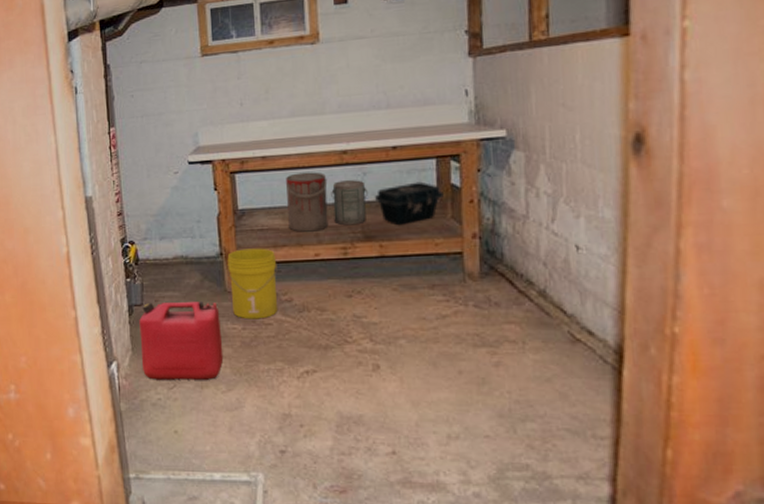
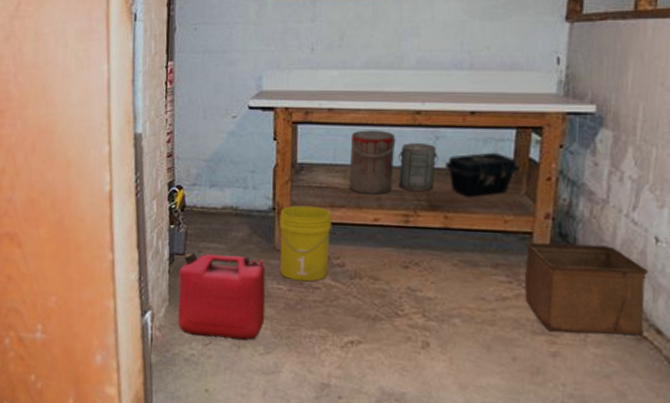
storage bin: none [457,257,576,343] -> present [524,242,649,336]

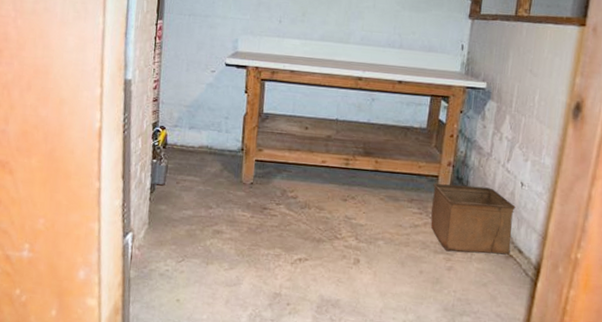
fuel can: present [177,252,266,340] -> none [155,183,233,258]
bucket: present [278,205,332,282] -> none [245,147,289,210]
paint can: present [349,130,396,195] -> none [304,89,342,142]
paint can: present [398,143,440,192] -> none [342,102,374,142]
toolbox: present [444,152,520,197] -> none [377,113,432,147]

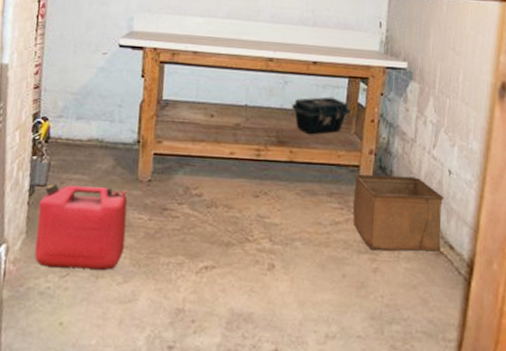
fuel can: none [155,183,233,258] -> present [34,183,128,270]
toolbox: none [377,113,432,147] -> present [291,96,351,135]

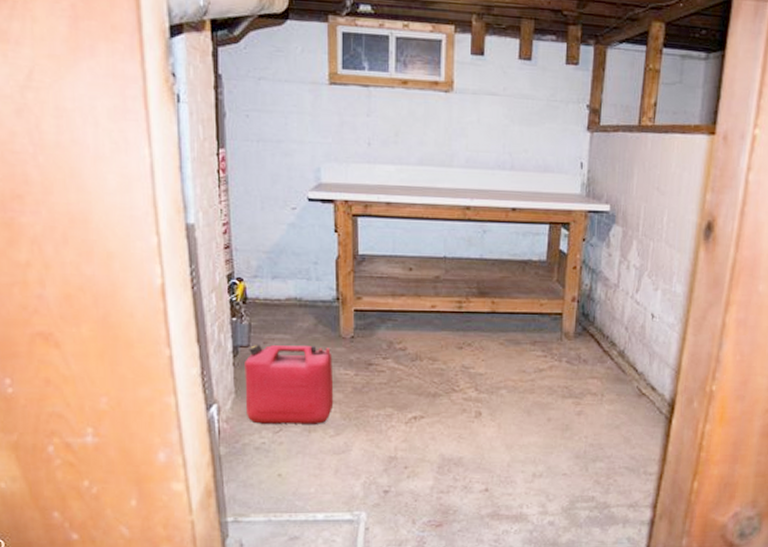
toolbox: present [291,96,351,135] -> none [491,244,552,285]
storage bin: present [352,174,444,252] -> none [556,321,647,395]

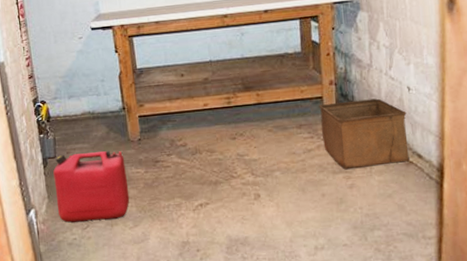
storage bin: none [556,321,647,395] -> present [319,98,410,170]

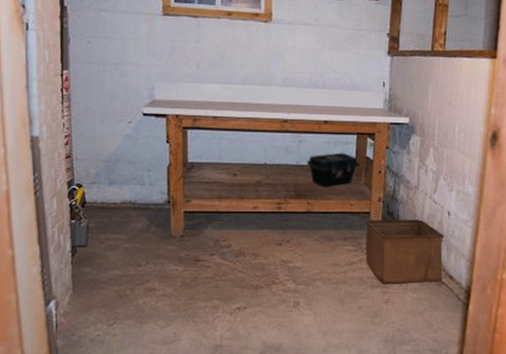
fuel can: present [53,151,130,223] -> none [82,243,165,317]
toolbox: none [250,39,306,77] -> present [306,152,360,187]

